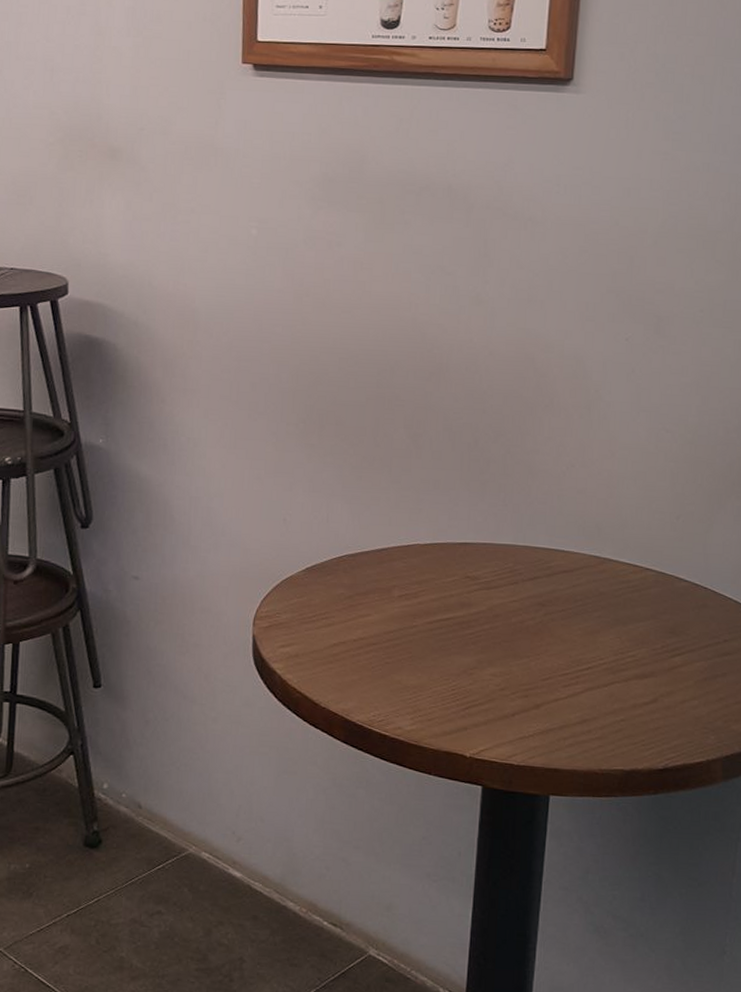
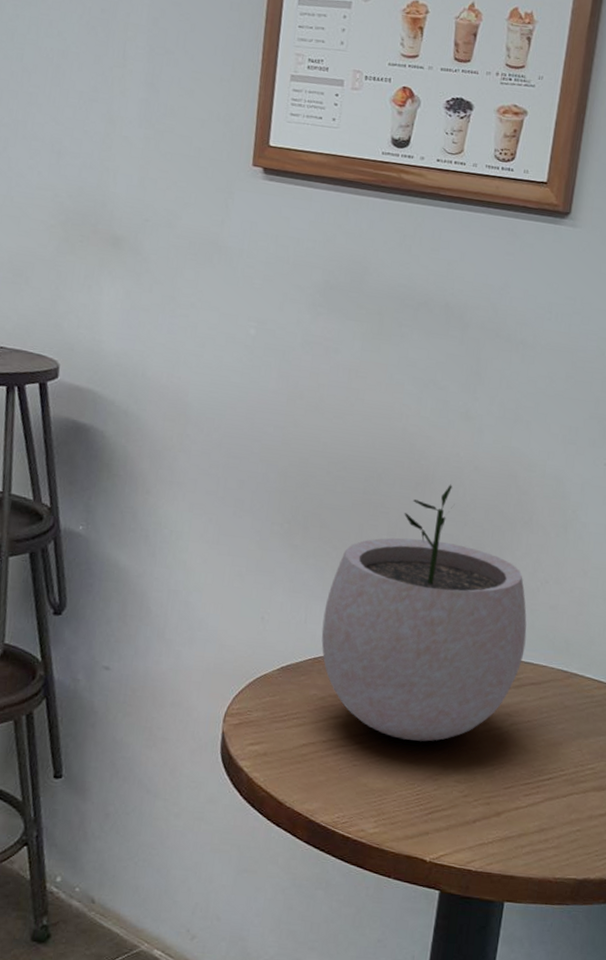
plant pot: none [344,371,555,636] -> present [321,484,527,742]

